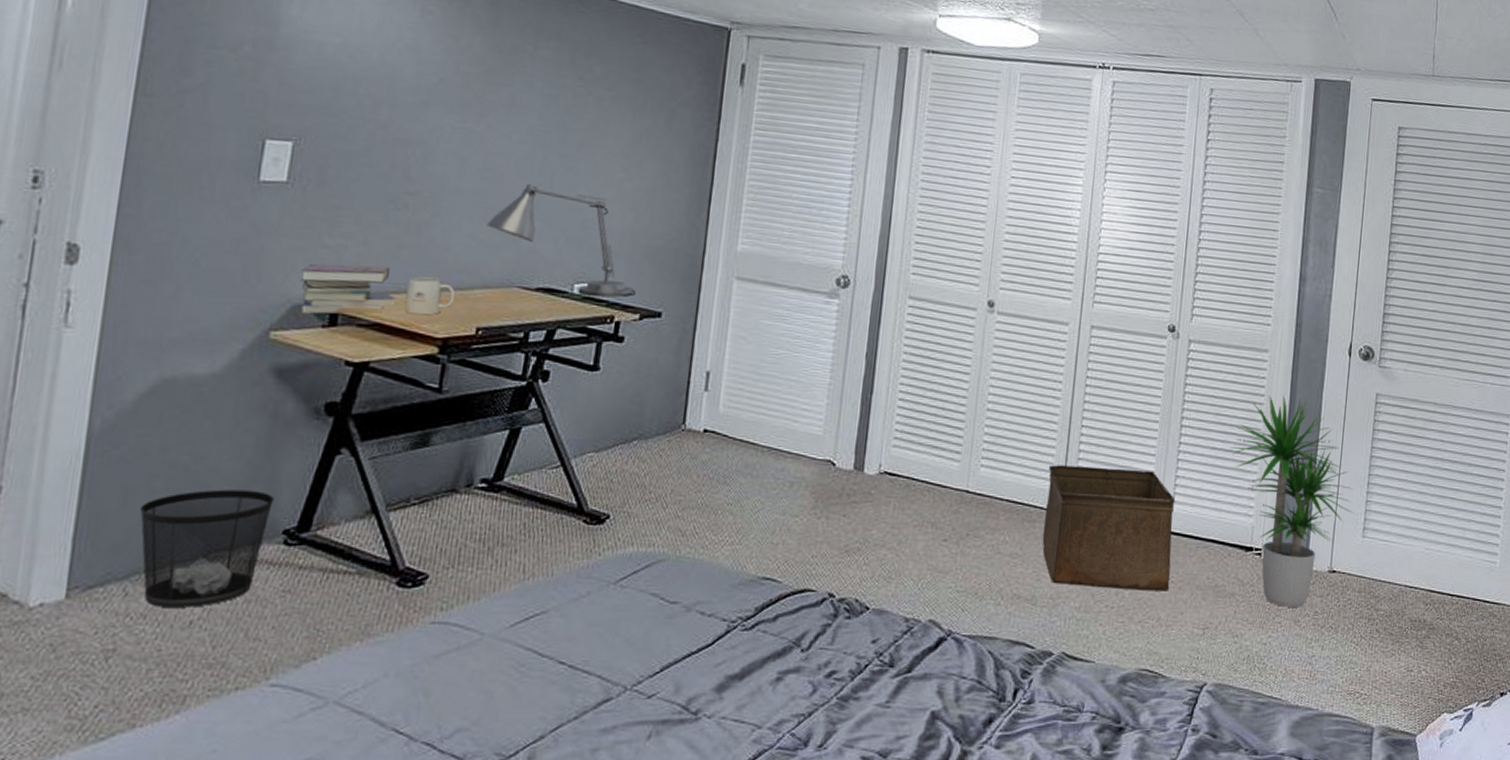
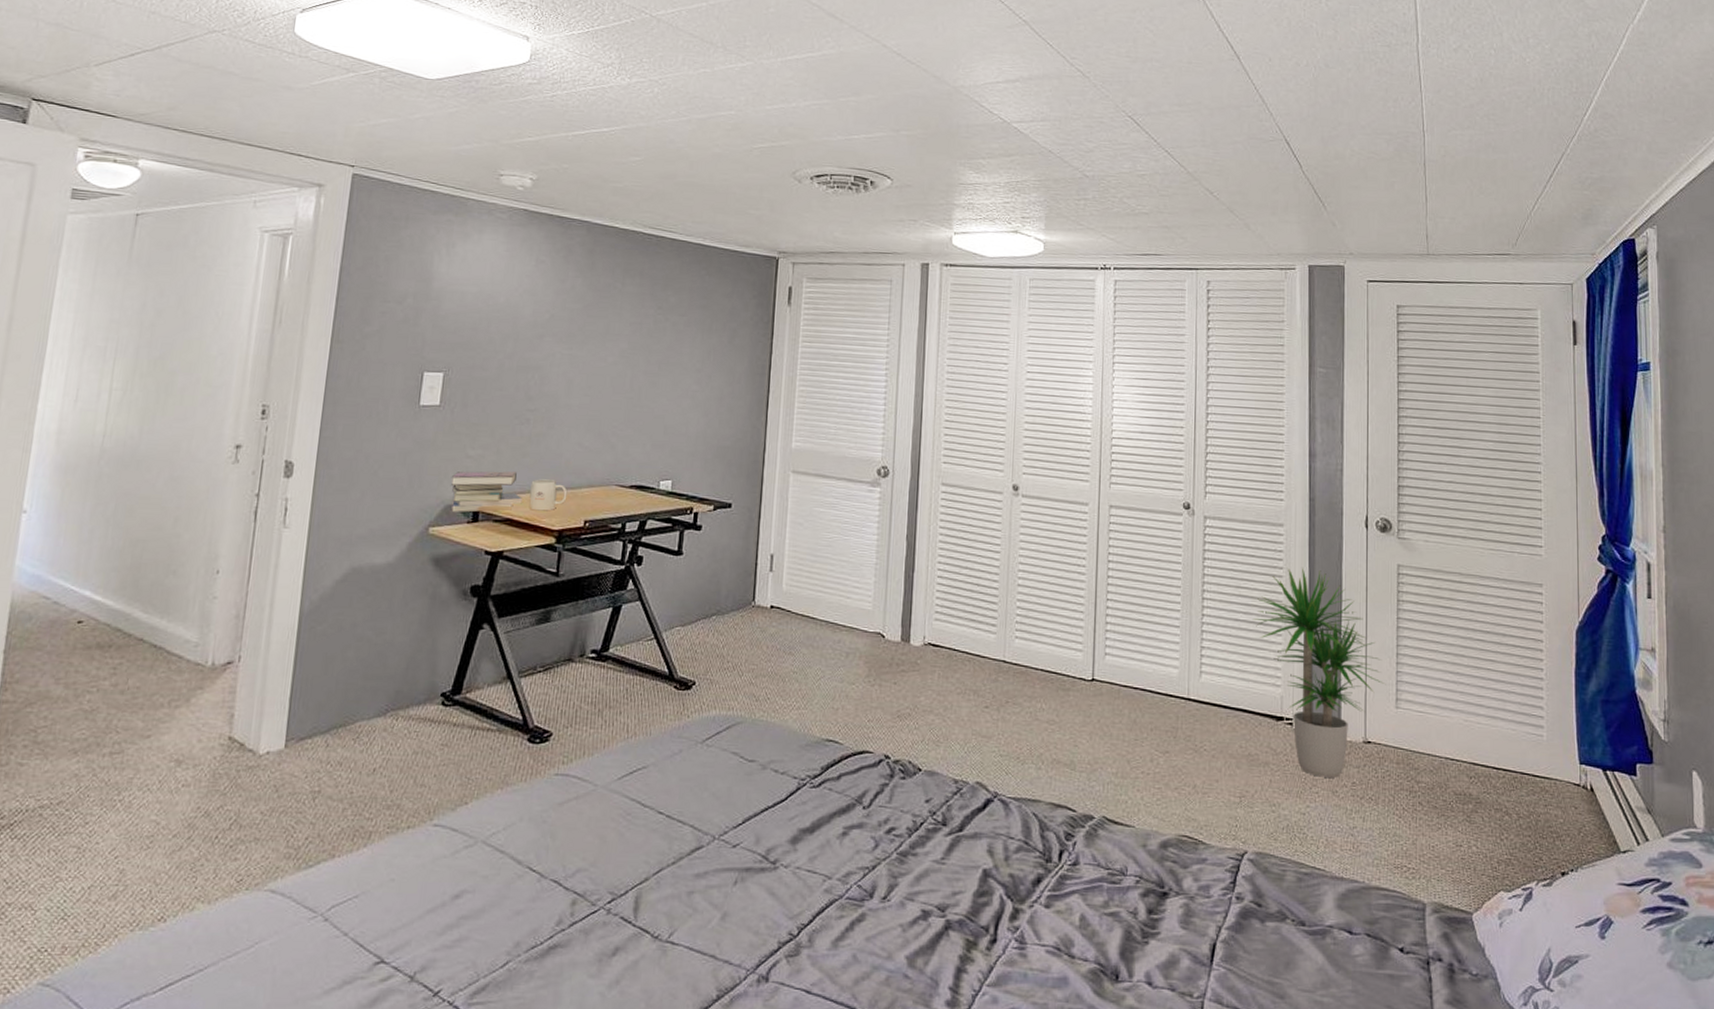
waste bin: present [139,489,274,607] -> none [336,658,434,757]
desk lamp: present [486,183,636,298] -> none [589,397,710,493]
storage bin: present [1042,465,1175,591] -> none [1076,636,1203,759]

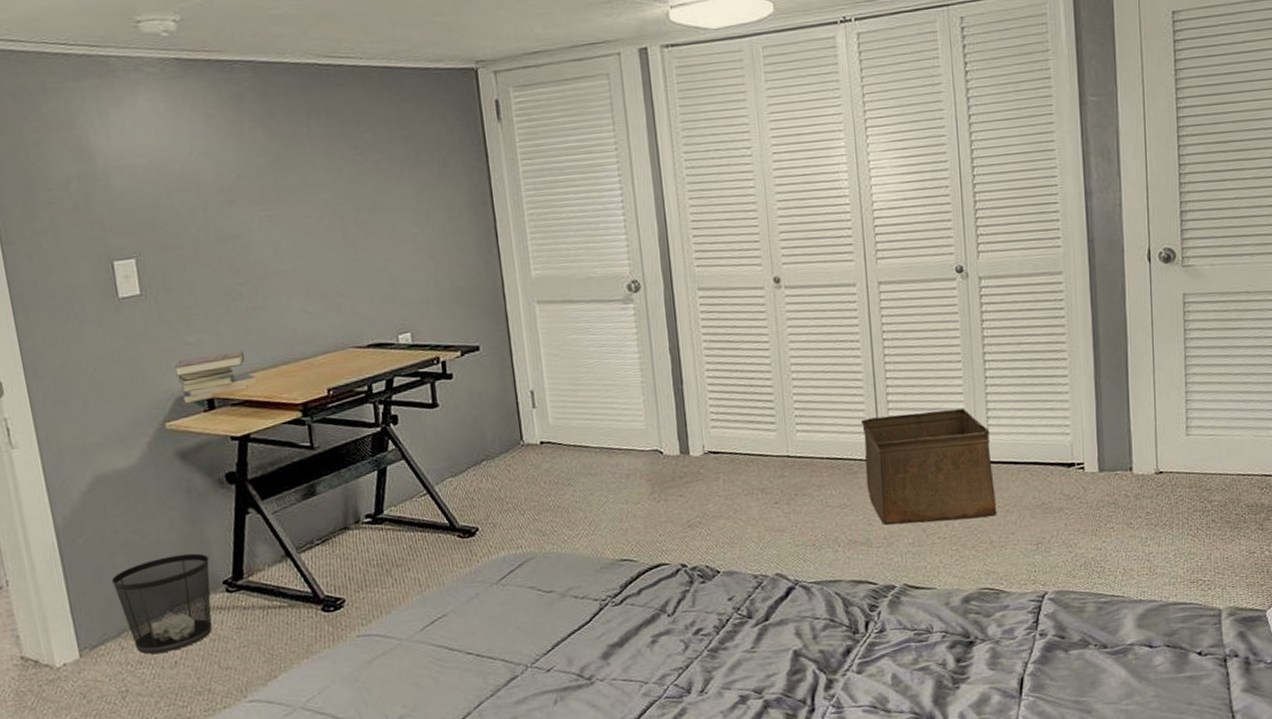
waste bin: none [336,658,434,757] -> present [111,553,213,654]
mug: present [529,479,568,512] -> none [261,352,304,389]
storage bin: none [1076,636,1203,759] -> present [861,408,997,525]
potted plant: present [1253,568,1385,778] -> none [1038,313,1175,513]

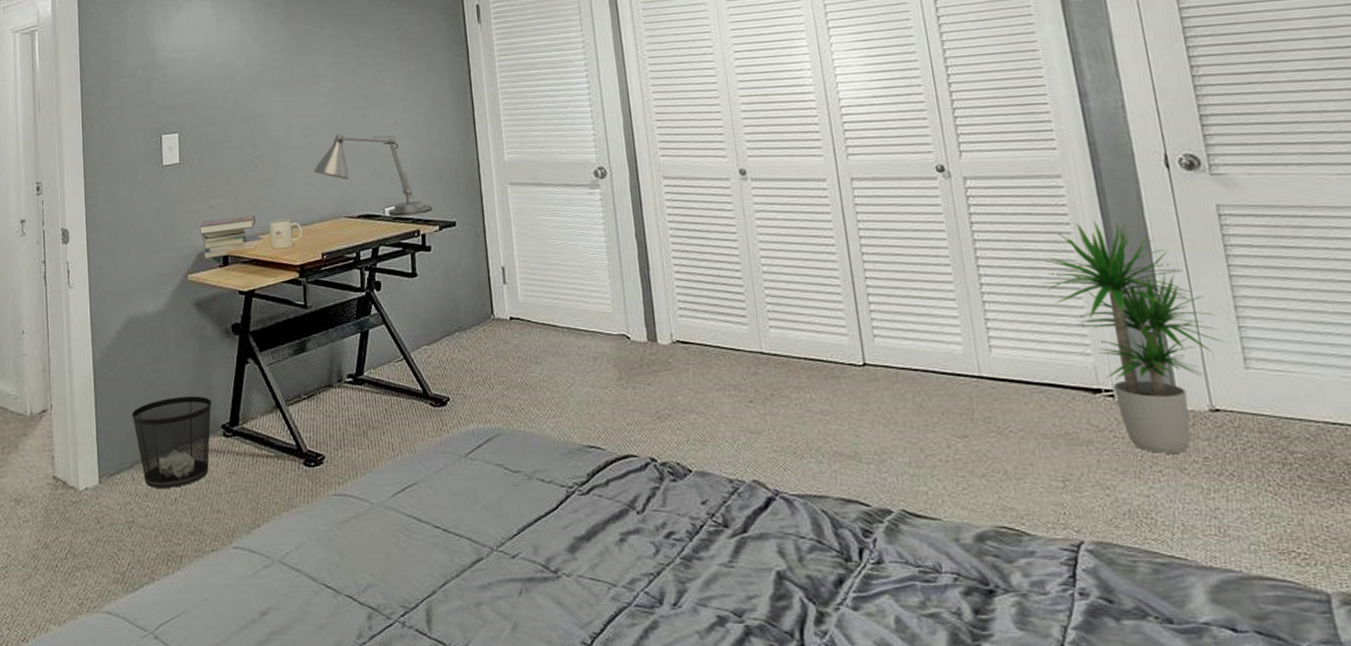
mug: none [261,352,304,389] -> present [269,218,303,250]
desk lamp: none [311,253,452,345] -> present [313,134,432,217]
storage bin: present [861,408,997,525] -> none [841,316,1010,443]
potted plant: none [1038,313,1175,513] -> present [1043,221,1226,454]

